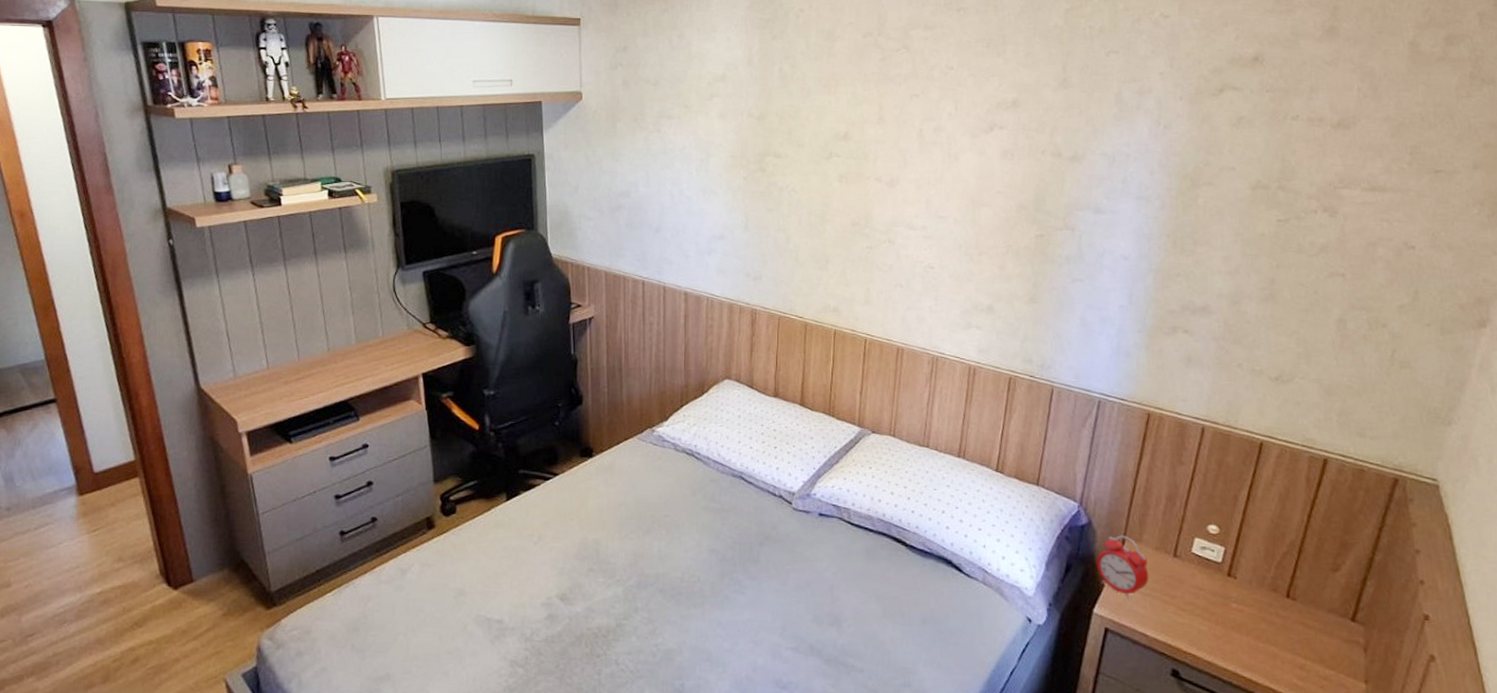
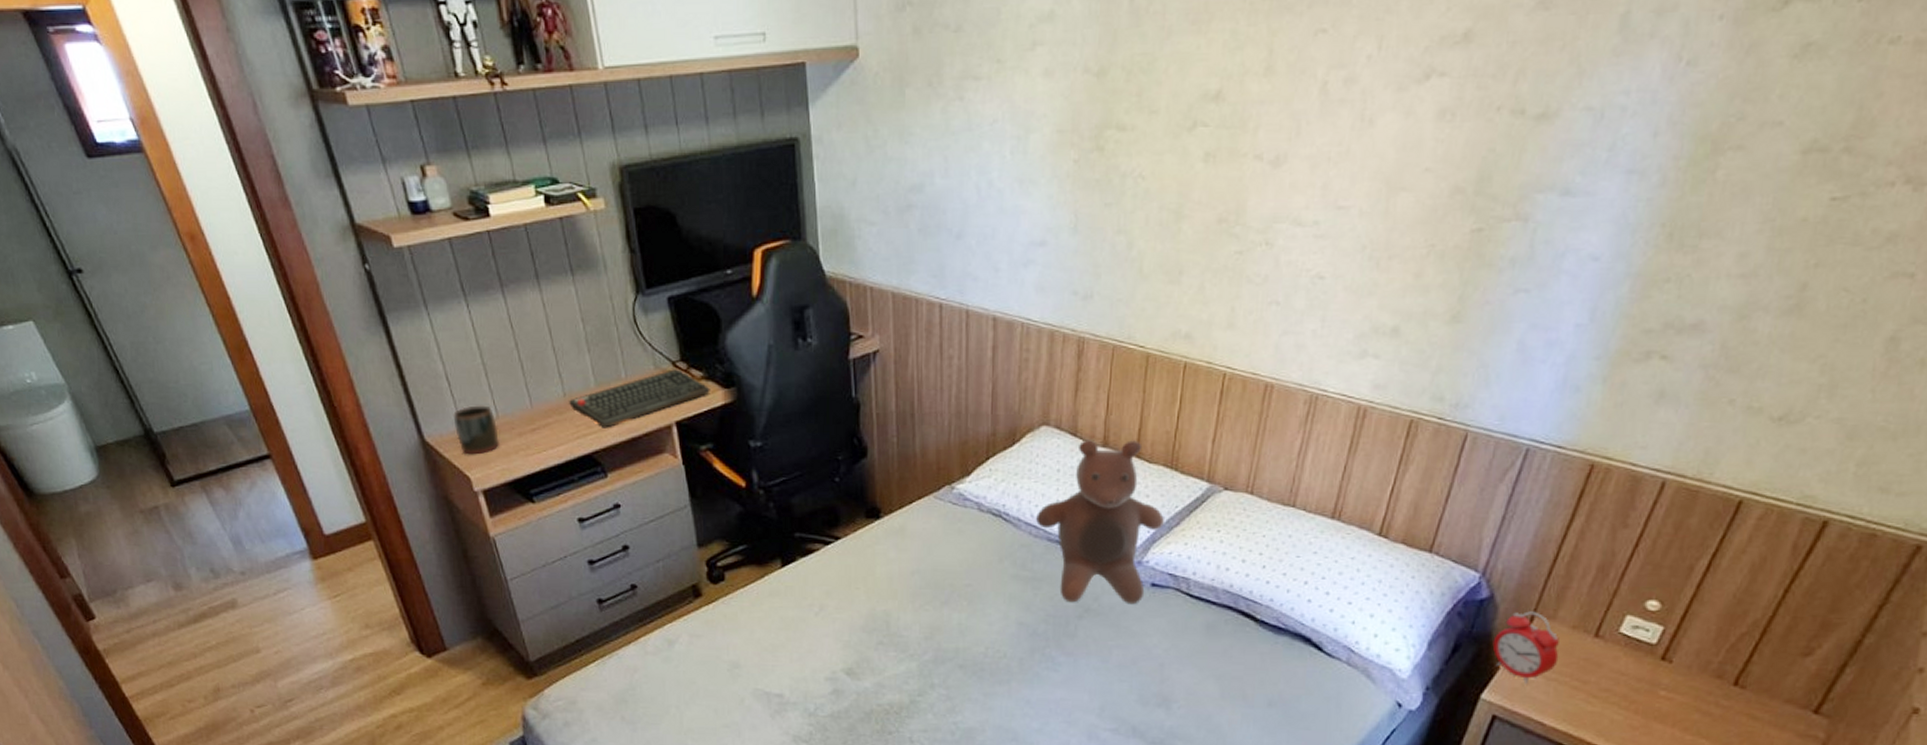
mug: none [228,357,267,401] -> present [453,405,499,455]
computer keyboard: none [332,330,453,377] -> present [569,369,710,427]
stuffed bear: none [723,391,826,532] -> present [1036,440,1164,605]

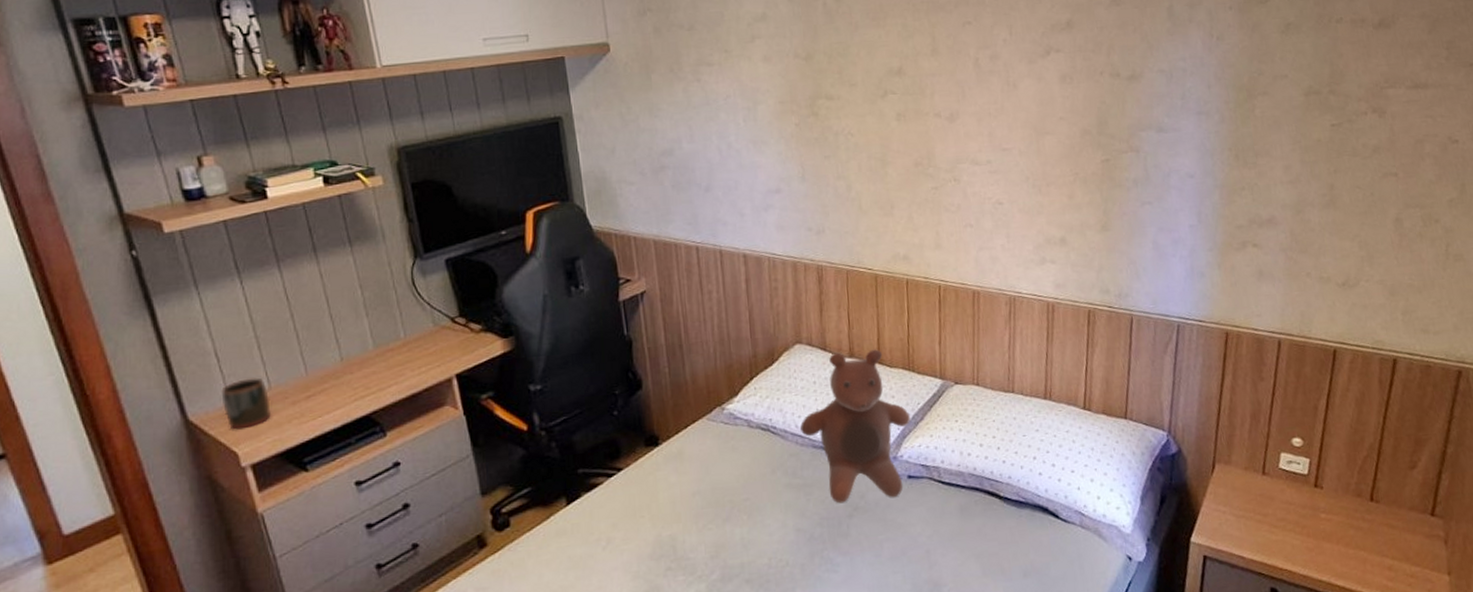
computer keyboard: present [569,369,710,427] -> none [346,324,489,387]
alarm clock: present [1492,611,1559,685] -> none [1189,459,1241,525]

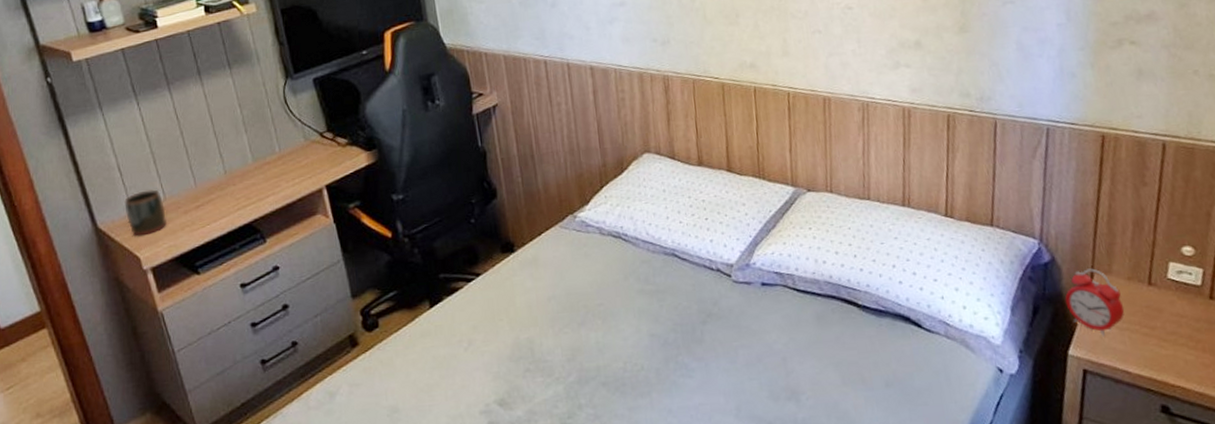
stuffed bear: present [800,349,910,504] -> none [651,157,762,310]
alarm clock: none [1189,459,1241,525] -> present [1064,268,1125,337]

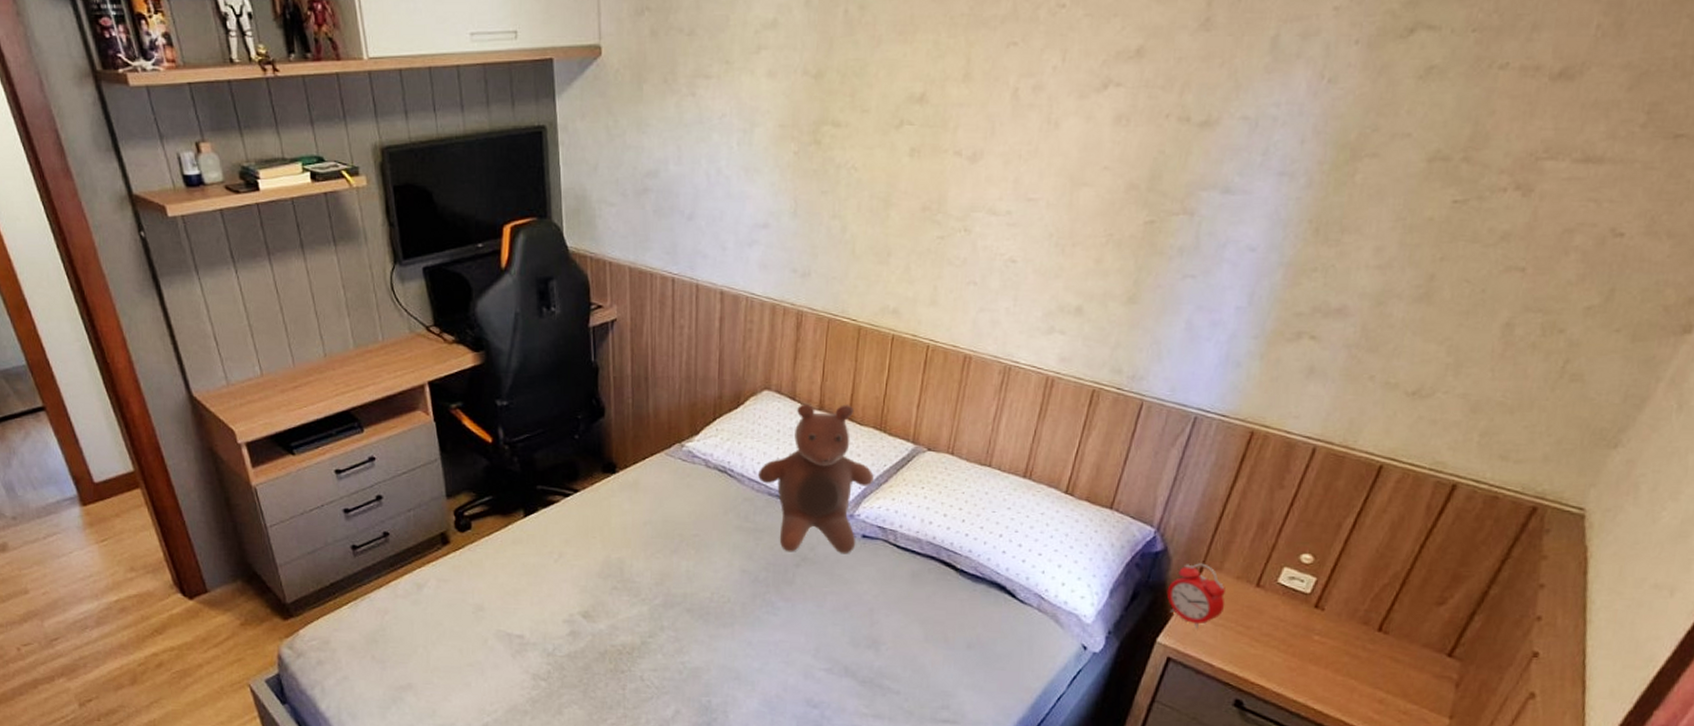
mug: present [124,189,166,235] -> none [220,363,263,410]
stuffed bear: none [651,157,762,310] -> present [758,403,874,555]

